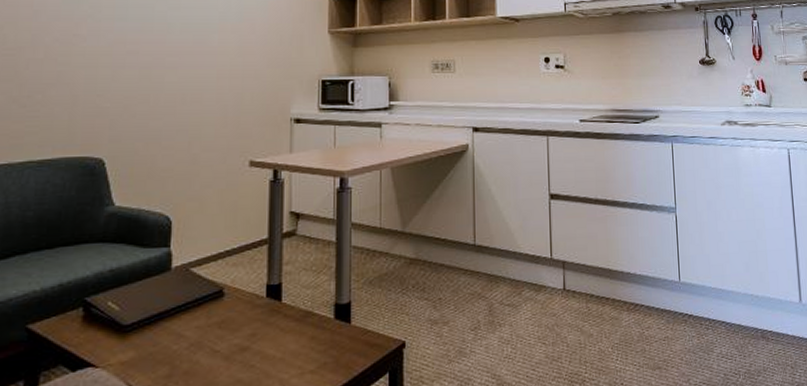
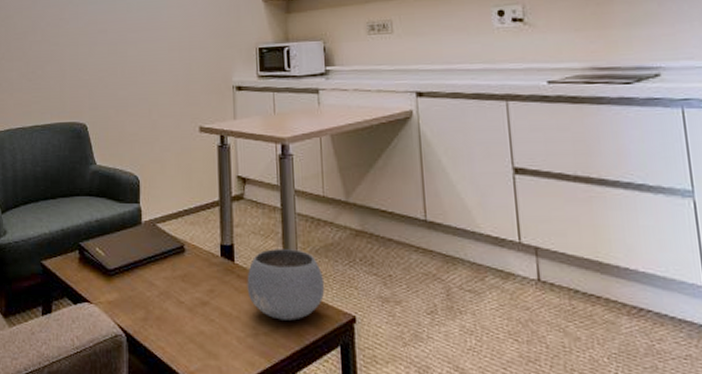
bowl: none [294,282,377,356] -> present [247,249,325,321]

